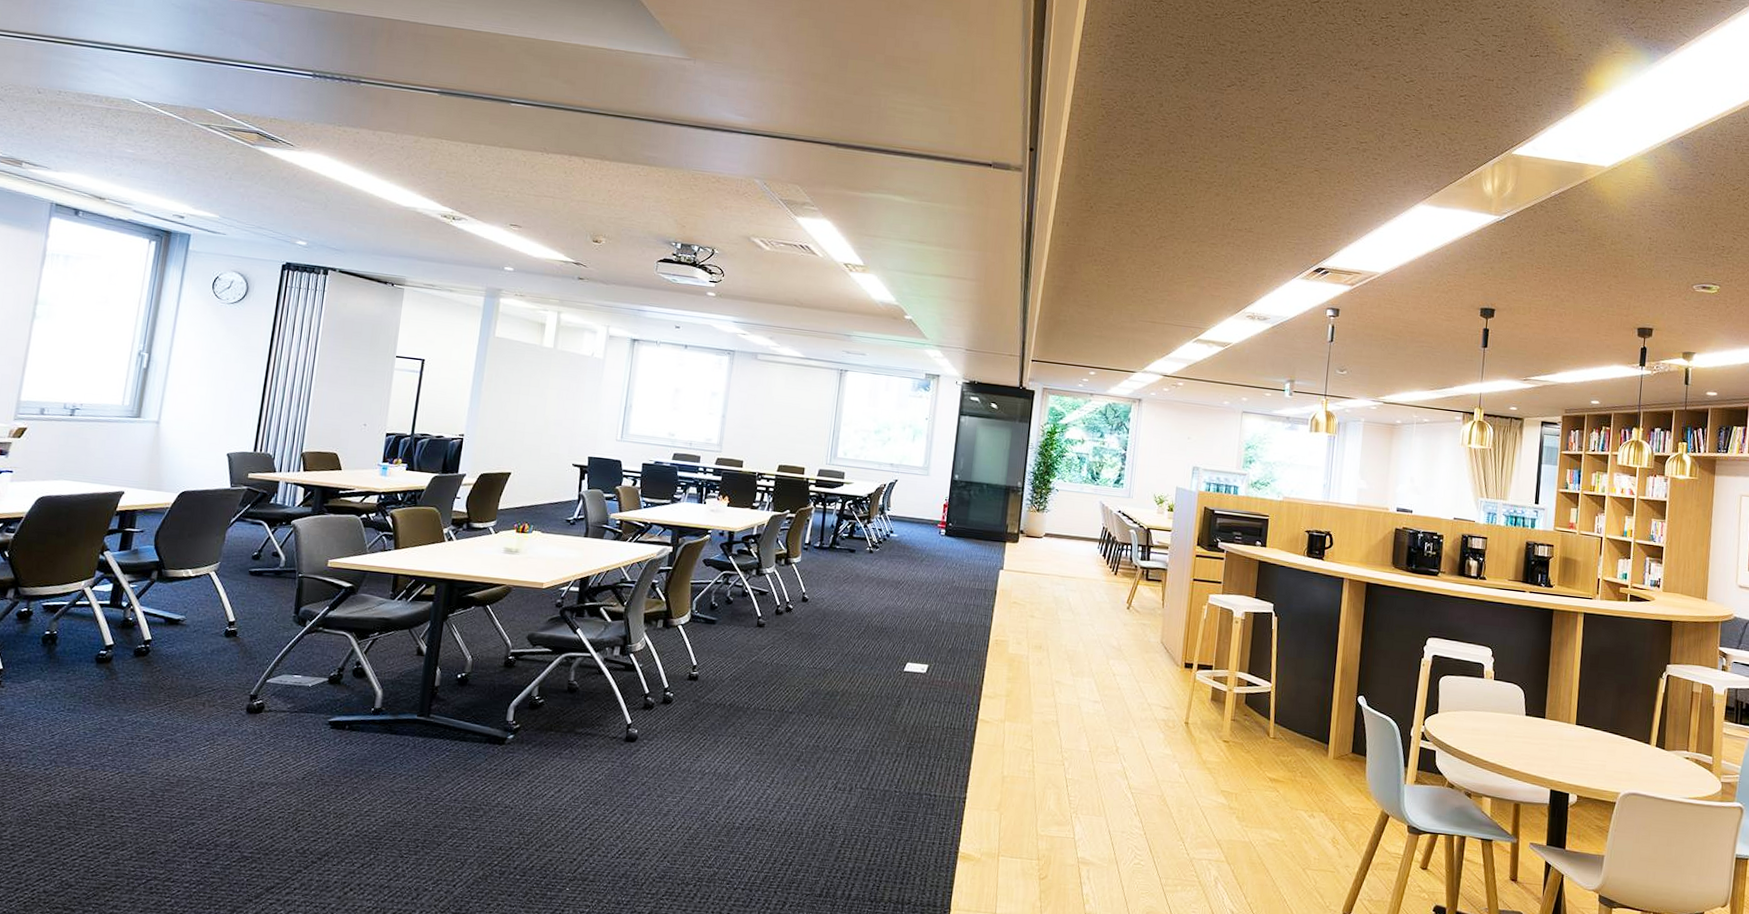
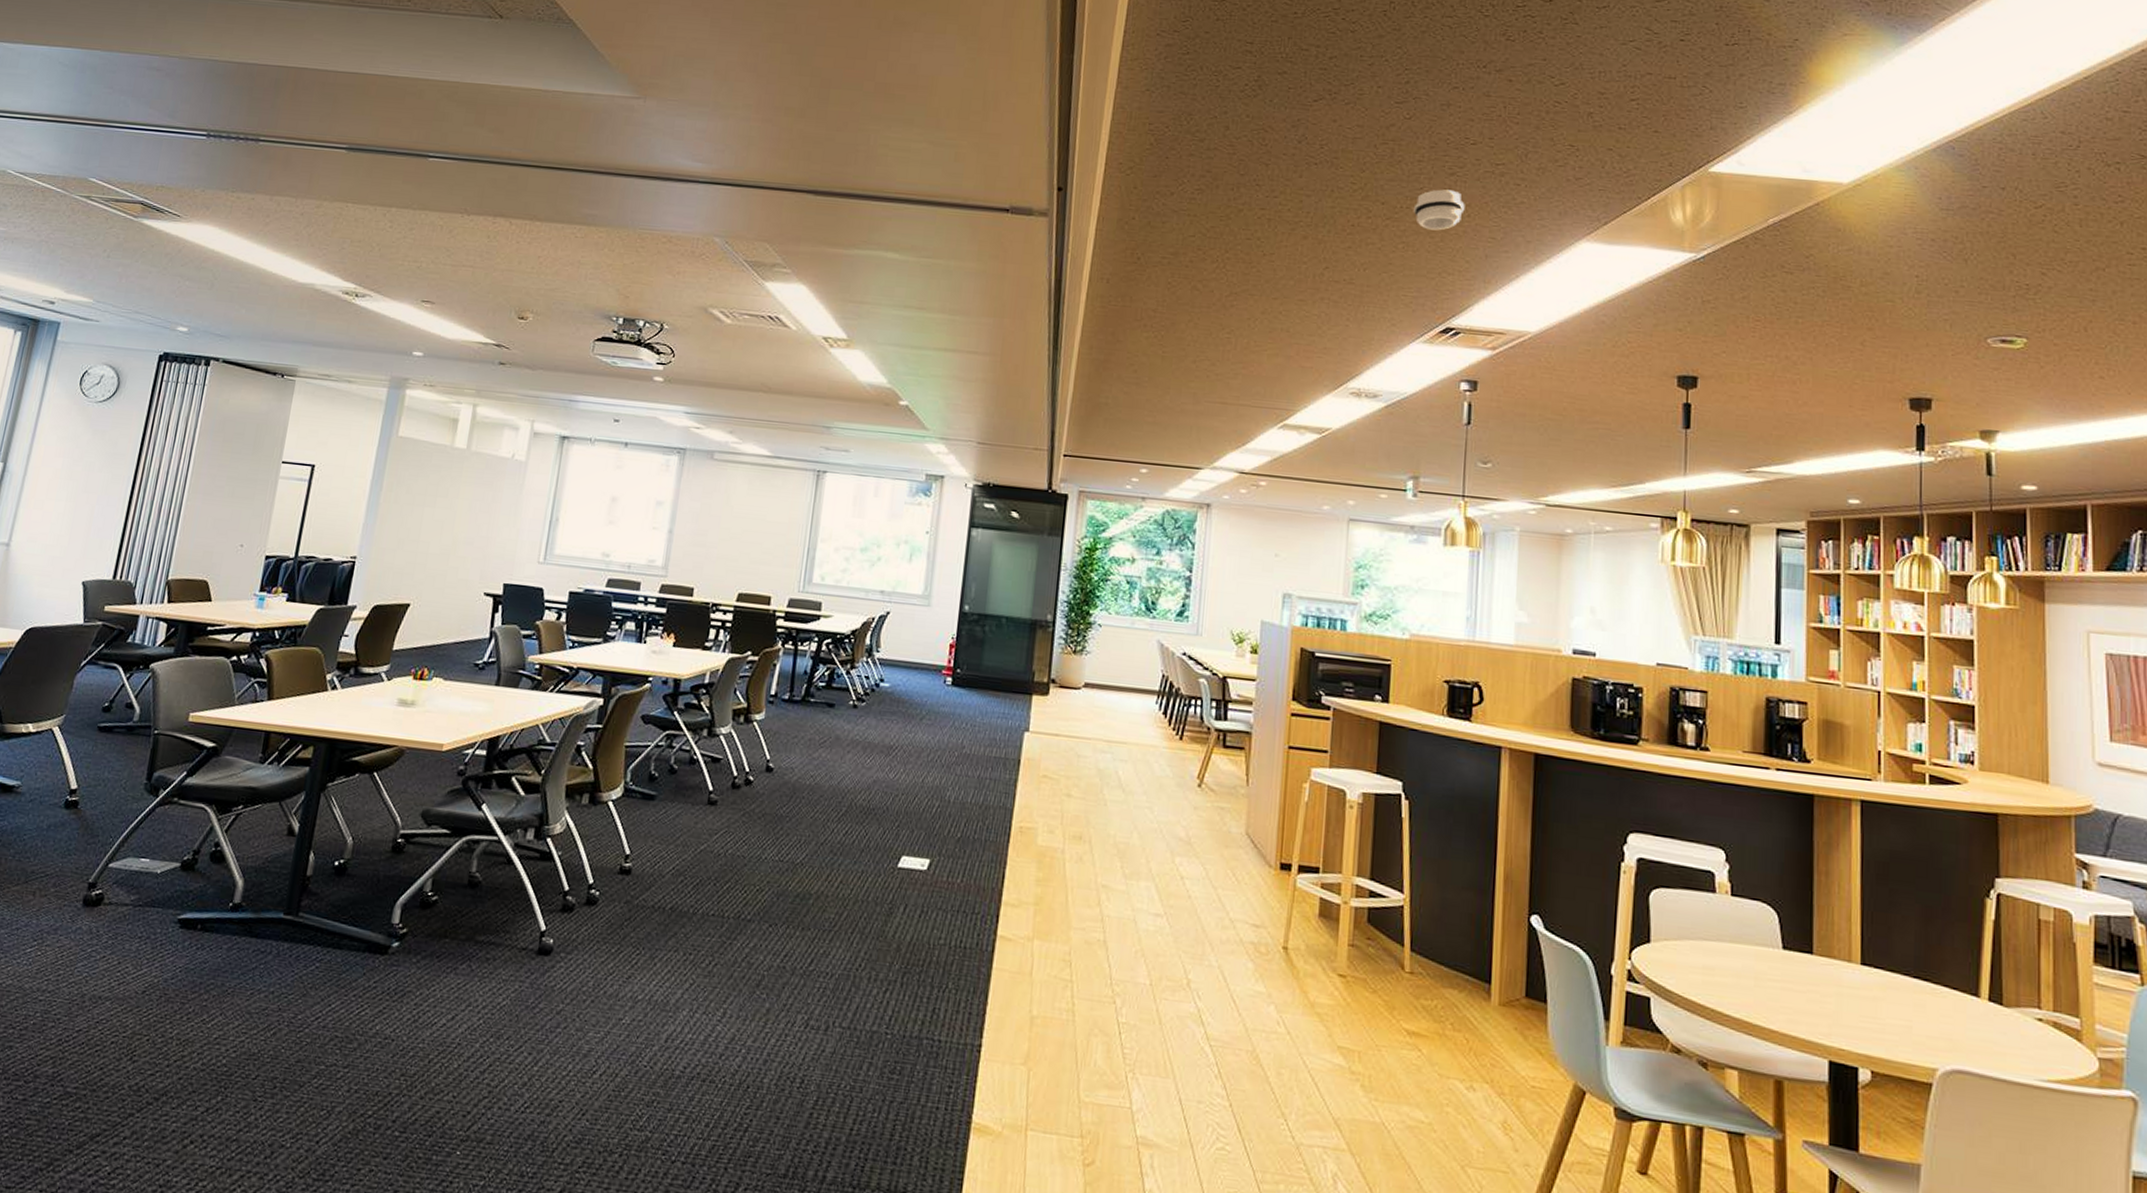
smoke detector: none [1298,160,1337,193] -> present [1413,189,1465,231]

